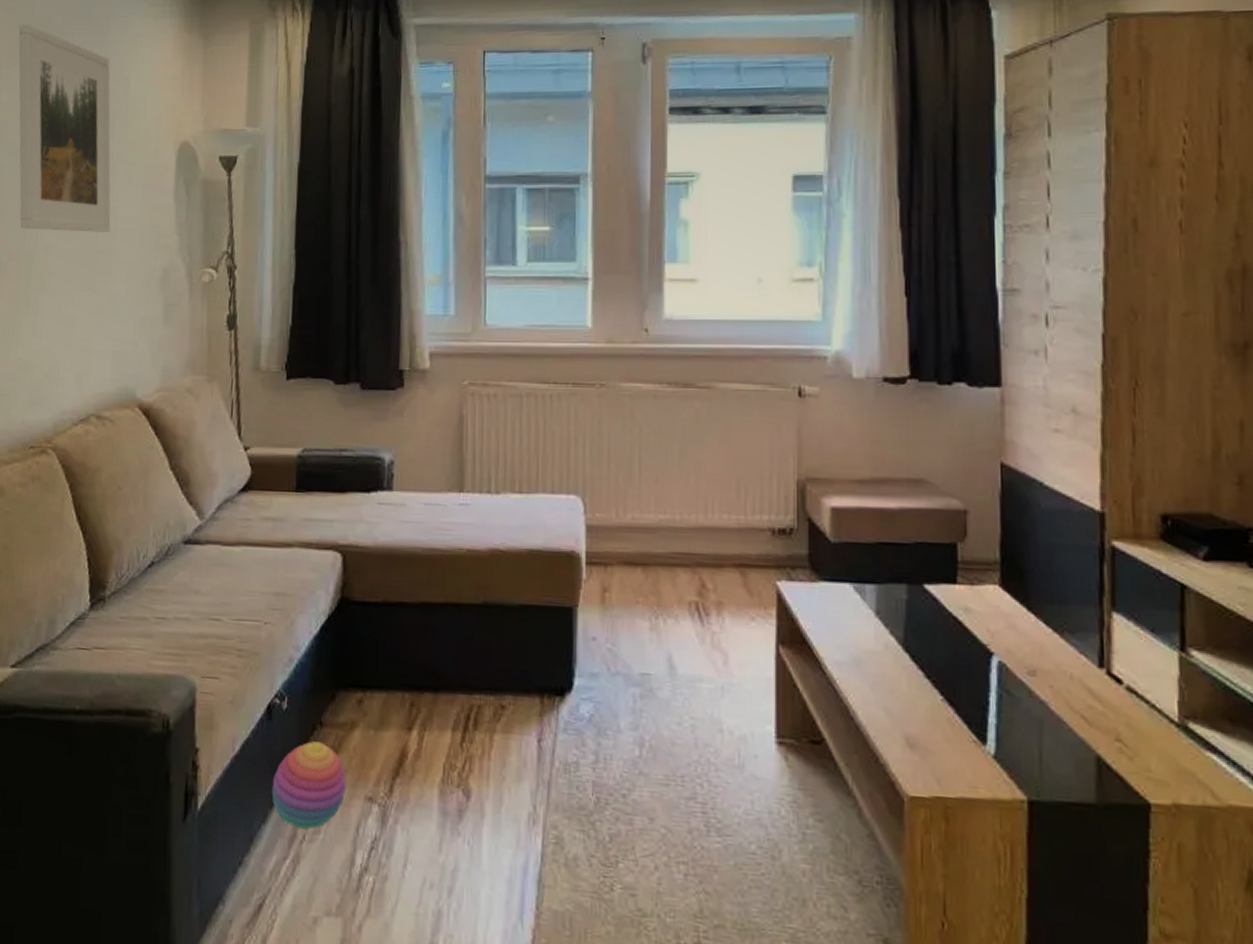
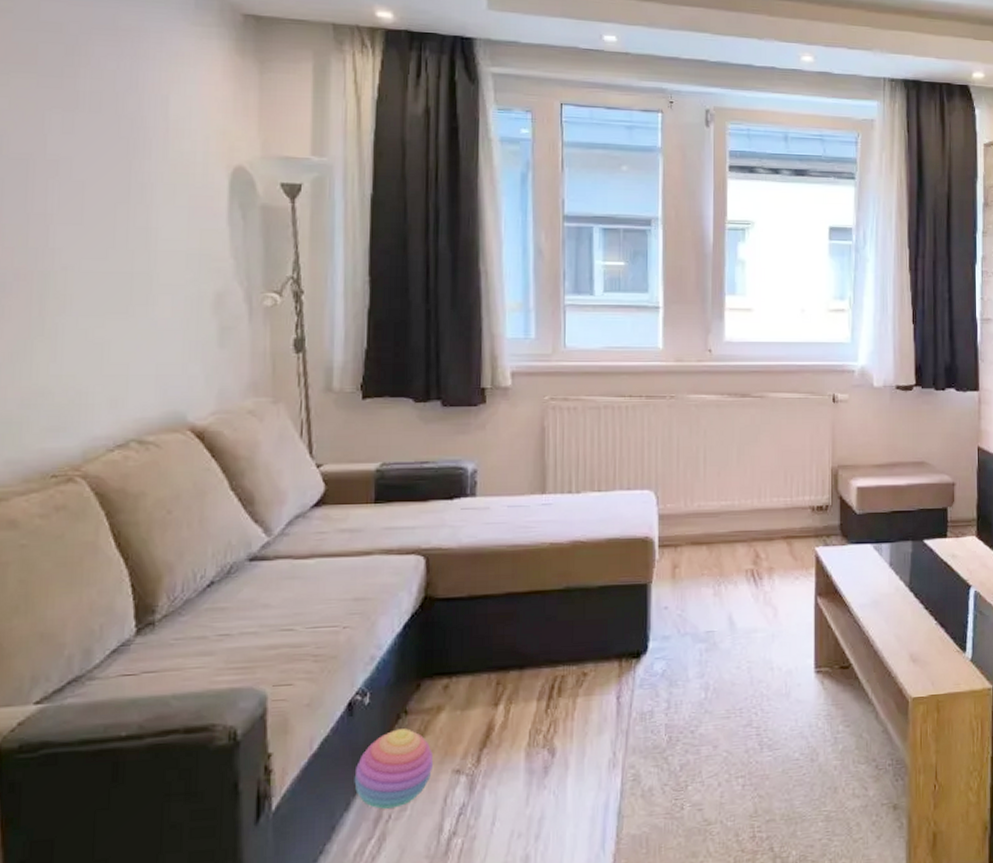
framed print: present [19,24,111,232] -> none [19,27,150,254]

